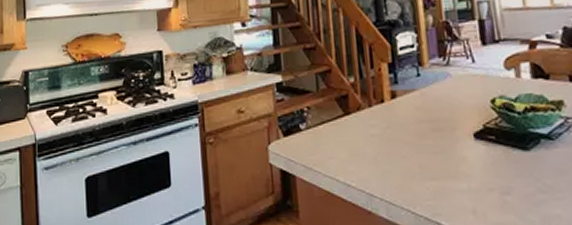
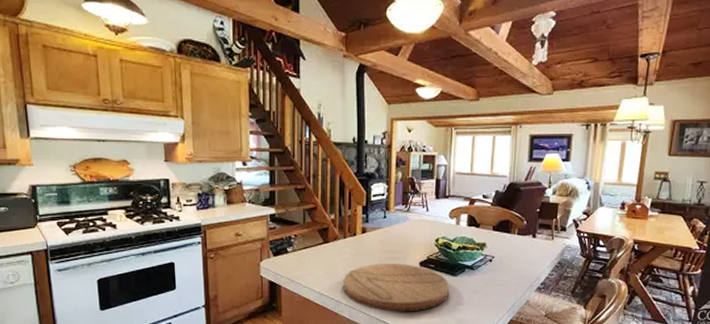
cutting board: none [374,136,523,208] -> present [343,263,449,312]

